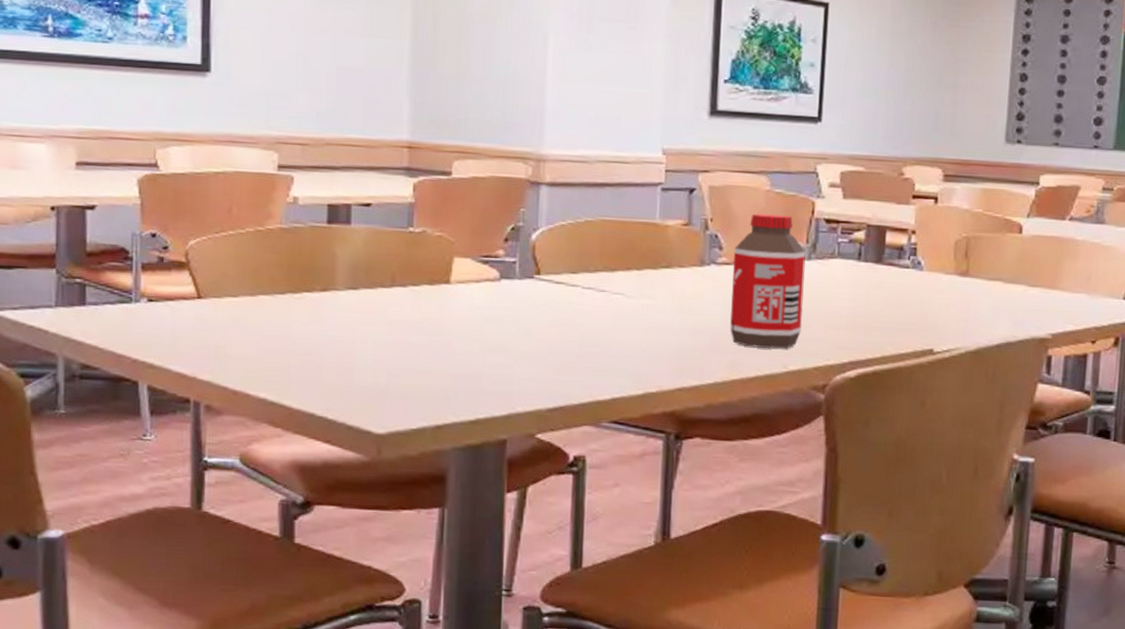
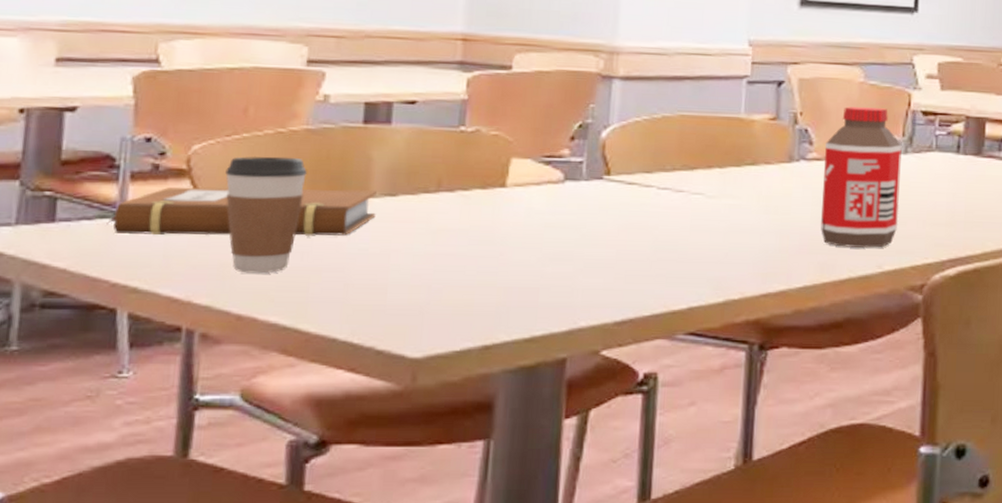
notebook: none [126,277,341,324] -> present [107,186,376,236]
coffee cup: none [217,251,283,355] -> present [225,156,307,274]

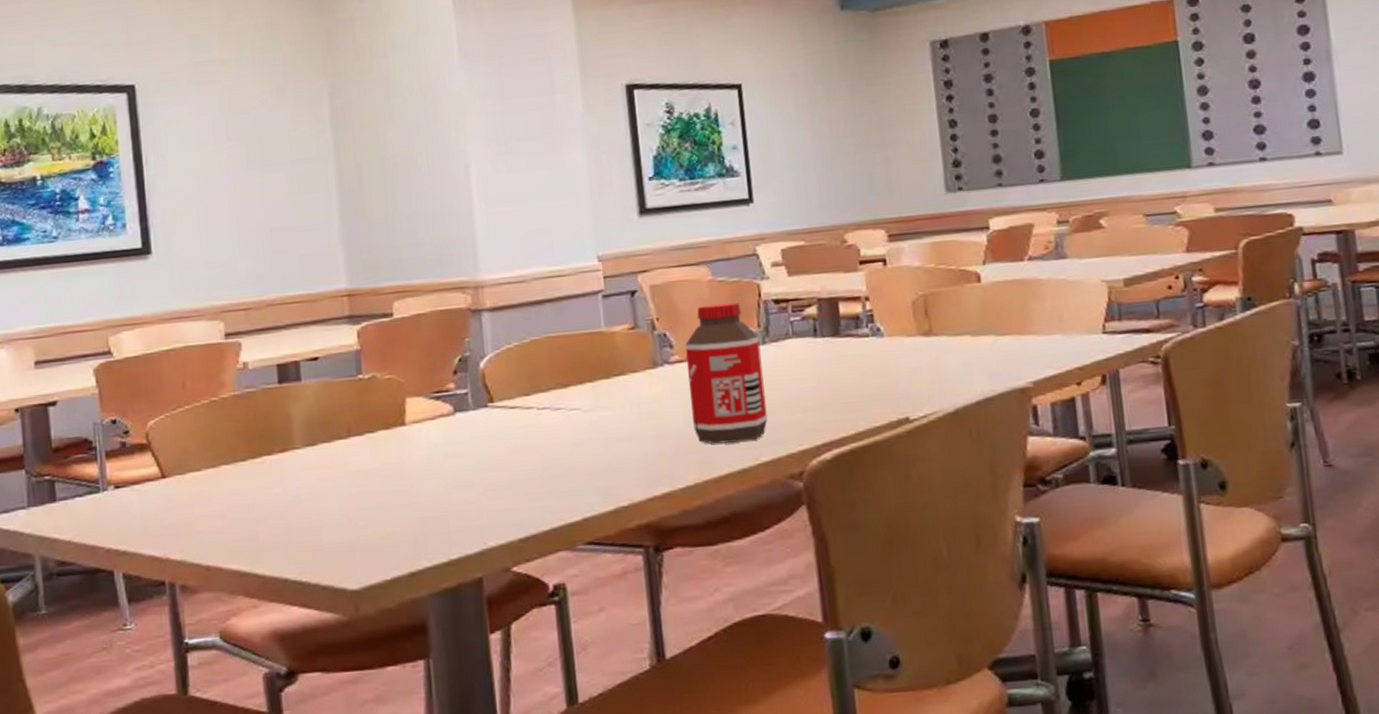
notebook: present [107,186,376,236] -> none [94,443,302,506]
coffee cup: present [225,156,307,274] -> none [177,421,242,529]

